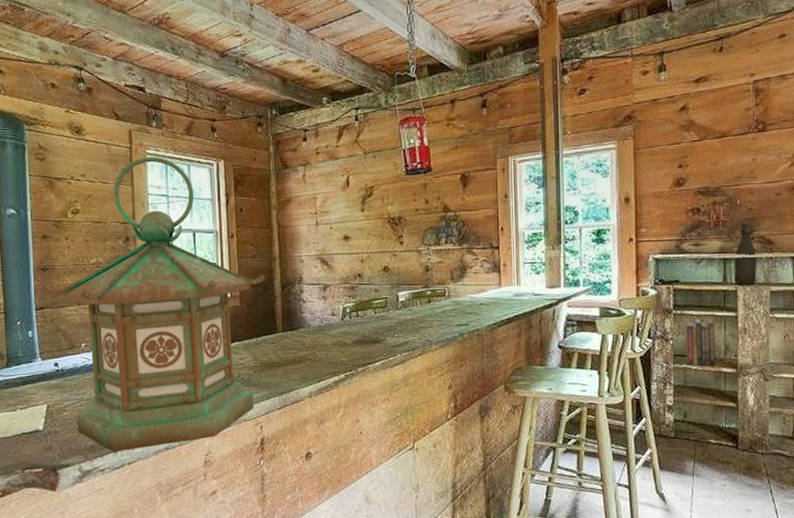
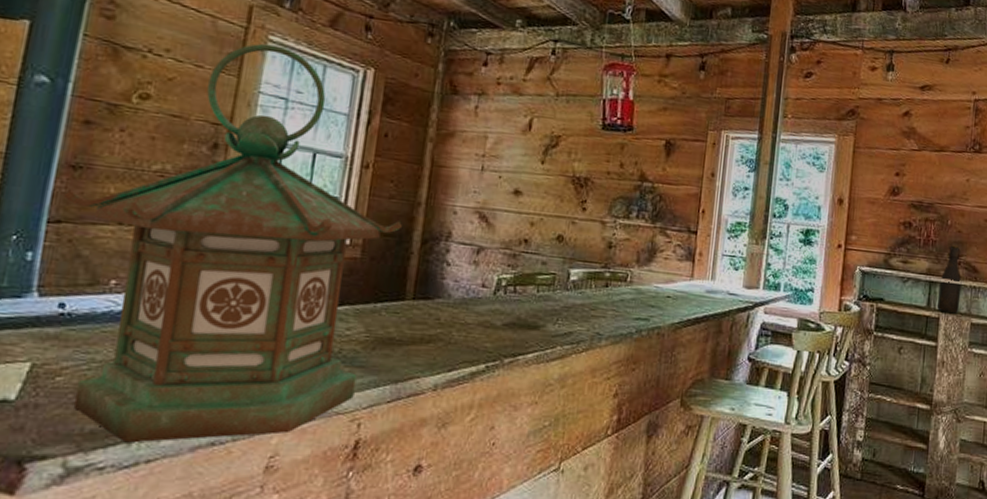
books: present [685,318,716,367] -> none [881,343,914,401]

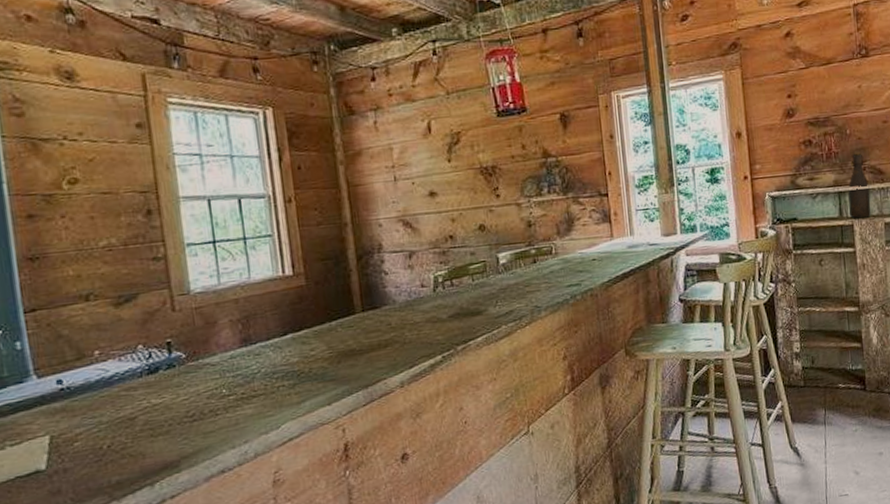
lantern: present [63,43,403,443] -> none [30,106,337,486]

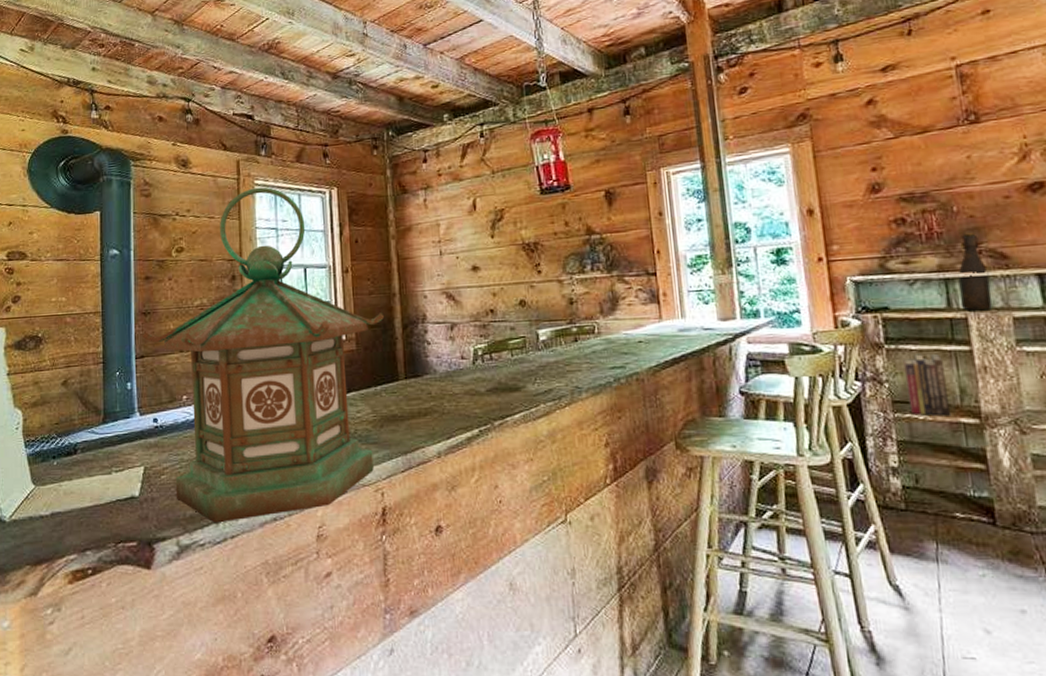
lantern: none [30,106,337,486] -> present [142,187,385,523]
books: none [806,256,839,308] -> present [903,354,951,416]

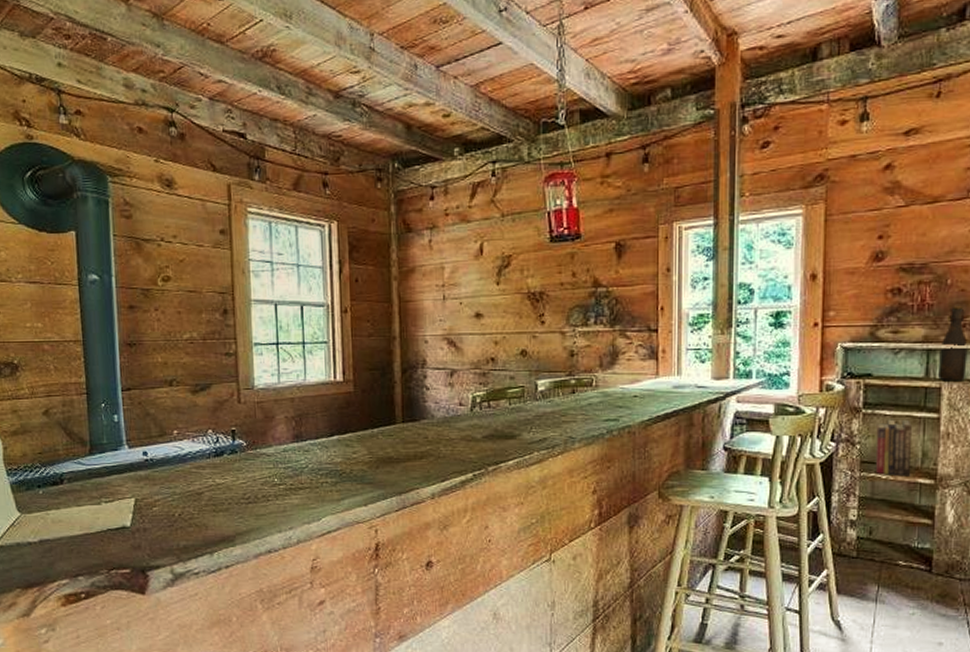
lantern: present [142,187,385,523] -> none [128,215,384,554]

